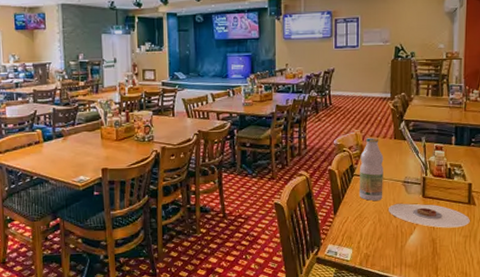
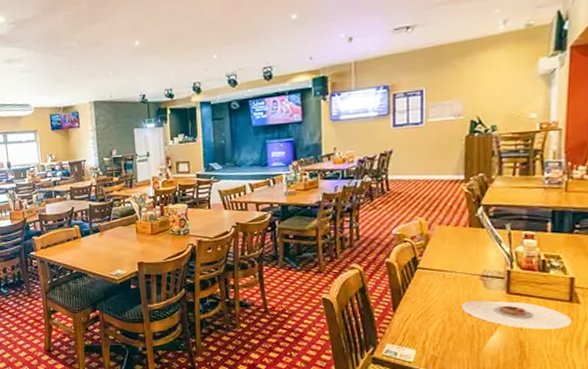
bottle: present [358,137,384,201] -> none [423,225,455,297]

